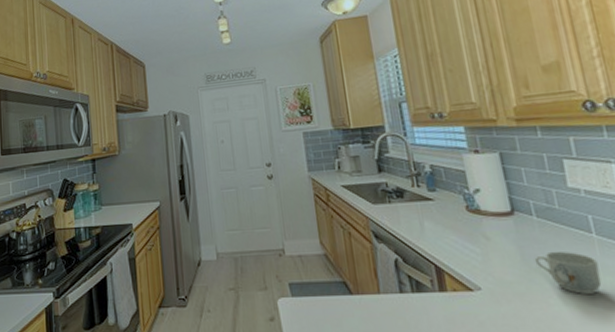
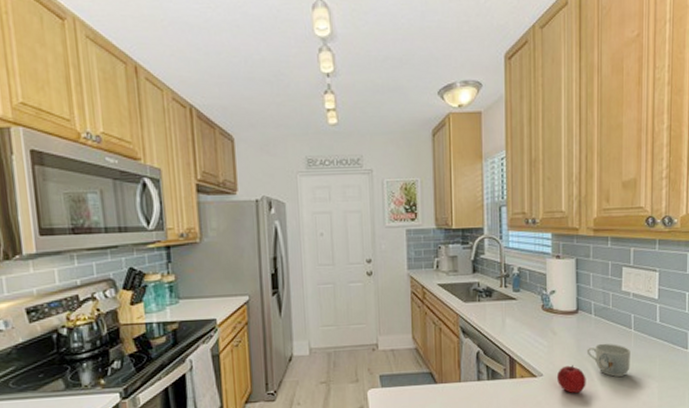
apple: none [499,278,543,314] -> present [556,365,586,394]

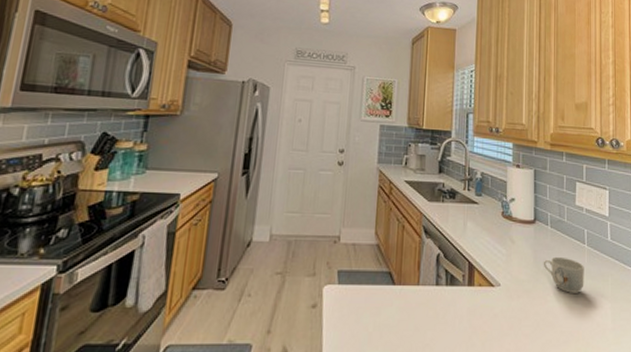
apple: present [556,365,586,394] -> none [513,277,542,309]

